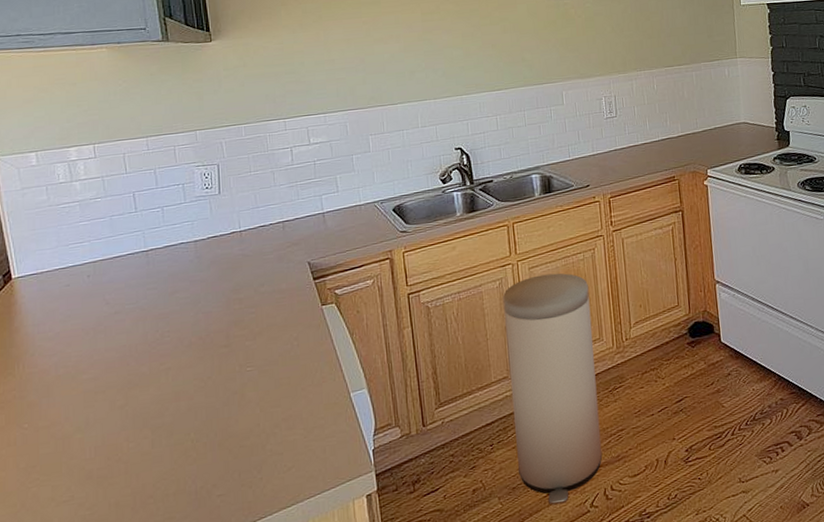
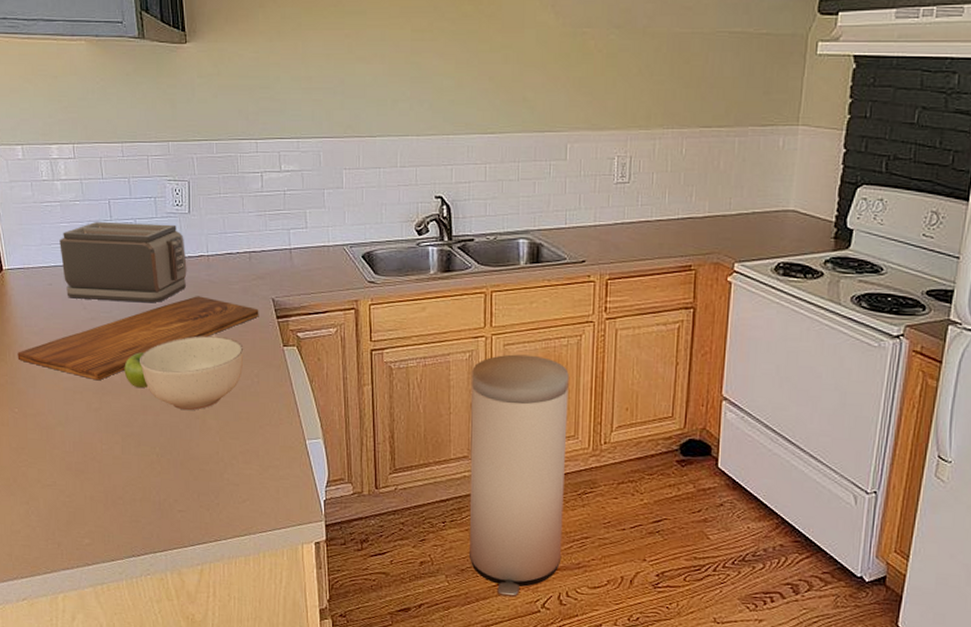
cutting board: none [28,271,296,376] -> present [17,296,259,381]
toaster: none [78,207,219,296] -> present [59,222,187,303]
fruit: none [153,337,179,375] -> present [124,352,147,388]
bowl: none [170,306,282,388] -> present [140,336,244,410]

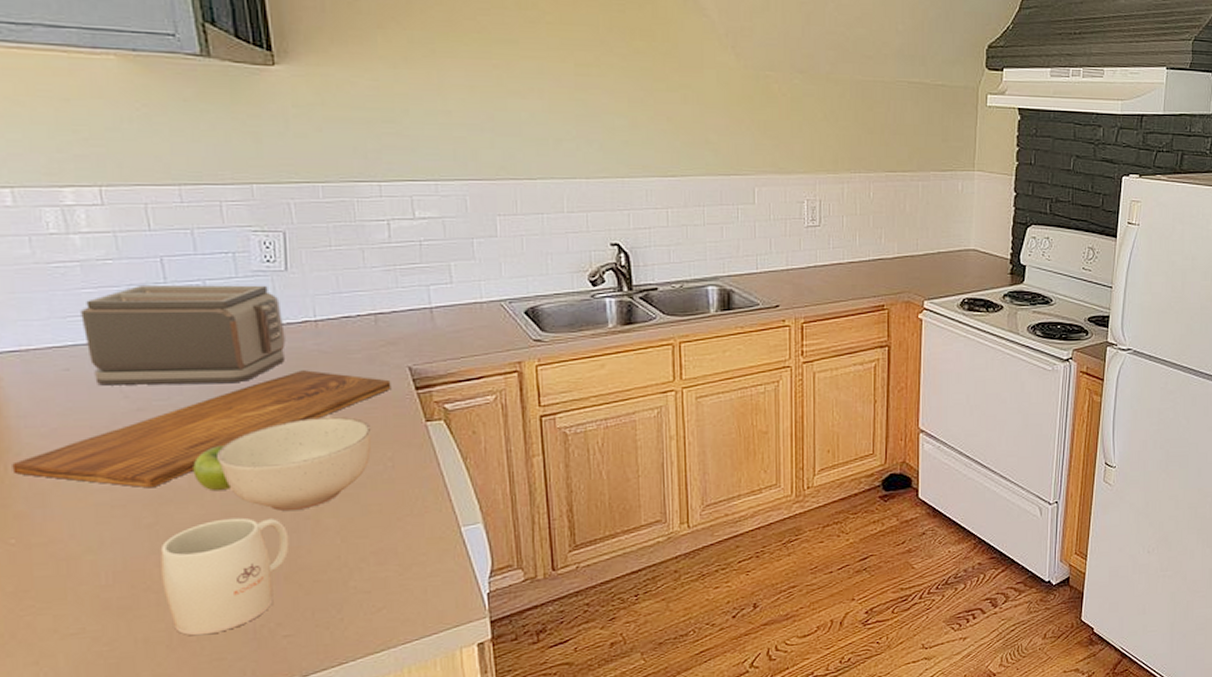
mug: none [102,410,185,501] -> present [160,517,290,636]
pedal bin: present [469,354,569,598] -> none [660,406,769,664]

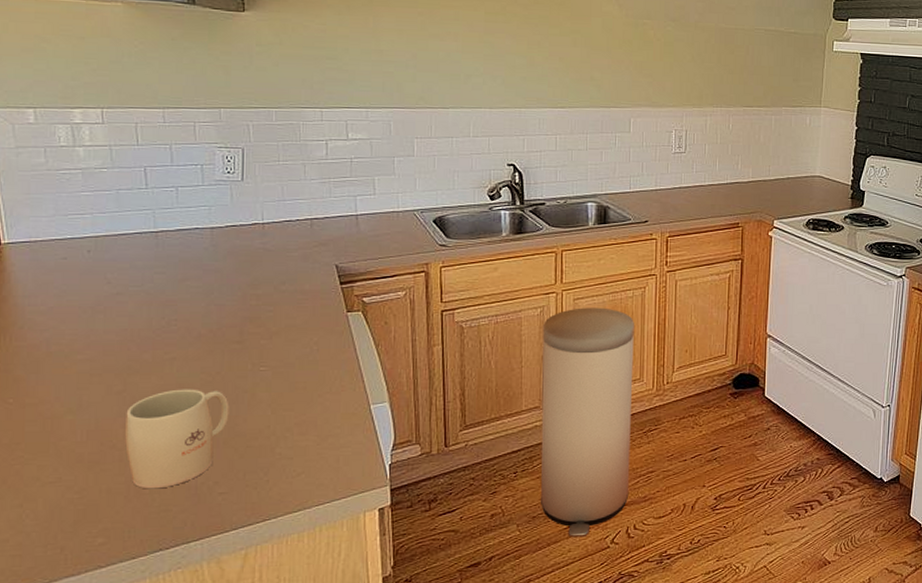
cutting board: present [12,370,391,488] -> none [16,265,321,361]
toaster: present [80,285,286,386] -> none [79,190,238,274]
fruit: present [193,446,230,492] -> none [157,327,185,366]
bowl: present [217,417,372,511] -> none [177,306,302,384]
pedal bin: none [660,406,769,664] -> present [541,307,634,538]

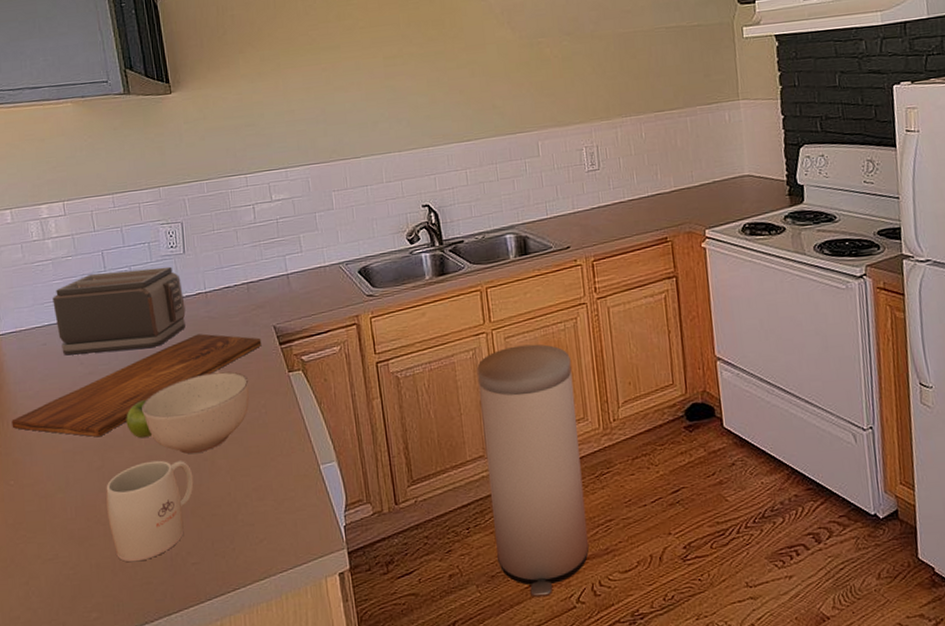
cutting board: none [16,265,321,361] -> present [11,333,262,437]
toaster: none [79,190,238,274] -> present [52,266,186,356]
fruit: none [157,327,185,366] -> present [126,400,152,439]
bowl: none [177,306,302,384] -> present [142,371,250,454]

